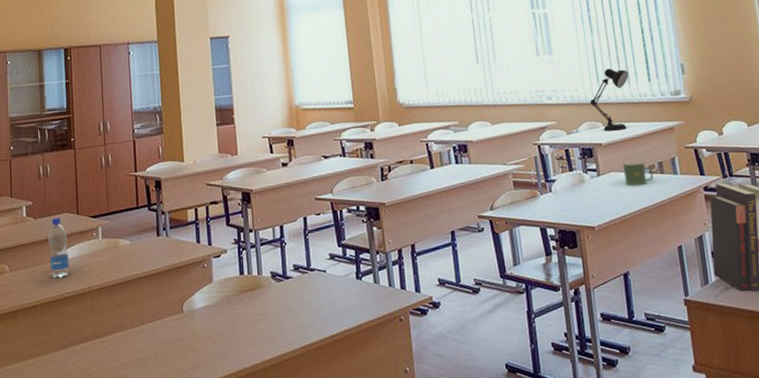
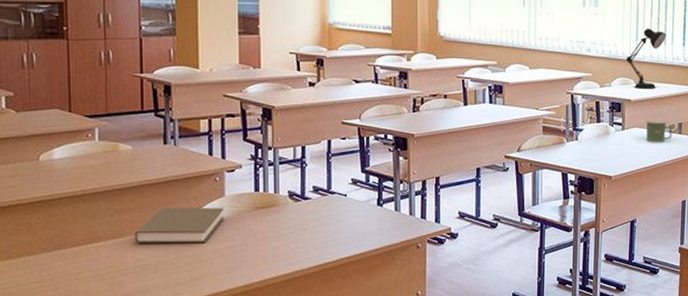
bottle: present [48,218,70,279] -> none [33,113,59,178]
book: none [135,293,214,335] -> present [134,208,224,244]

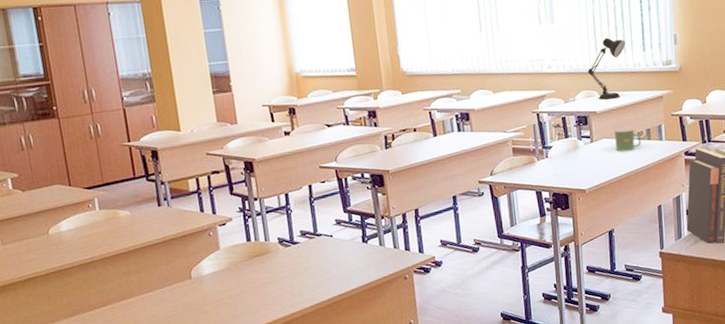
book: present [134,208,224,244] -> none [143,260,222,301]

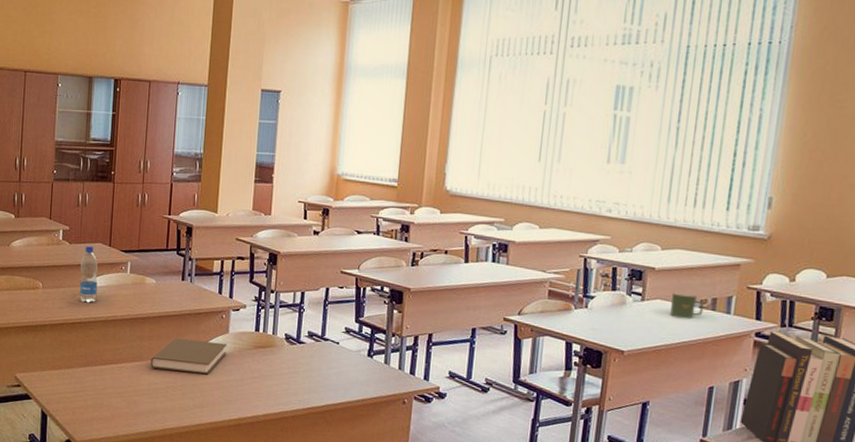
bottle: none [40,190,68,250] -> present [79,246,98,303]
book: none [143,260,222,301] -> present [150,338,227,375]
desk lamp: present [587,37,626,101] -> none [653,189,706,258]

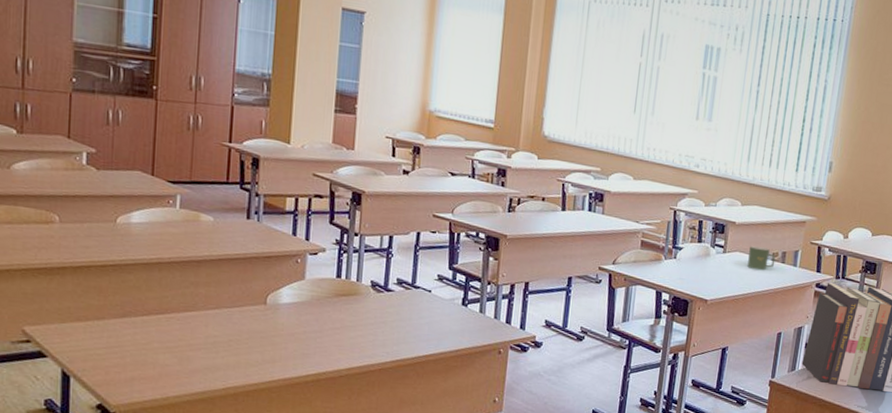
bottle: present [79,246,98,303] -> none [111,174,137,242]
book: present [150,338,227,375] -> none [208,285,303,326]

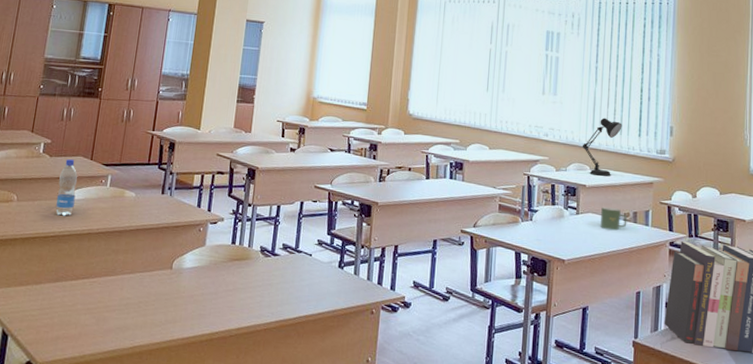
bottle: none [111,174,137,242] -> present [55,159,78,216]
desk lamp: none [734,149,780,214] -> present [582,118,622,177]

